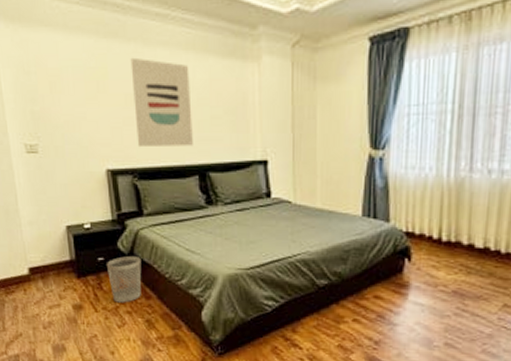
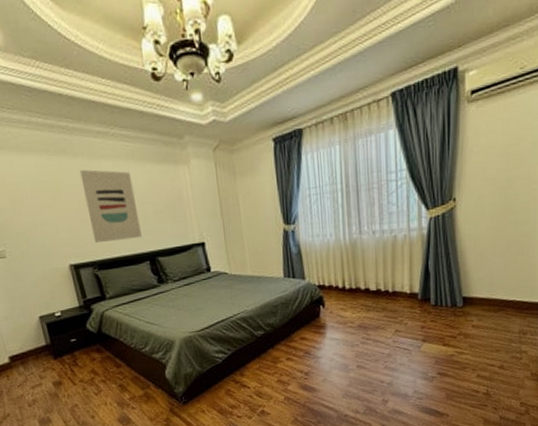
wastebasket: present [106,255,142,303] -> none [78,333,112,375]

